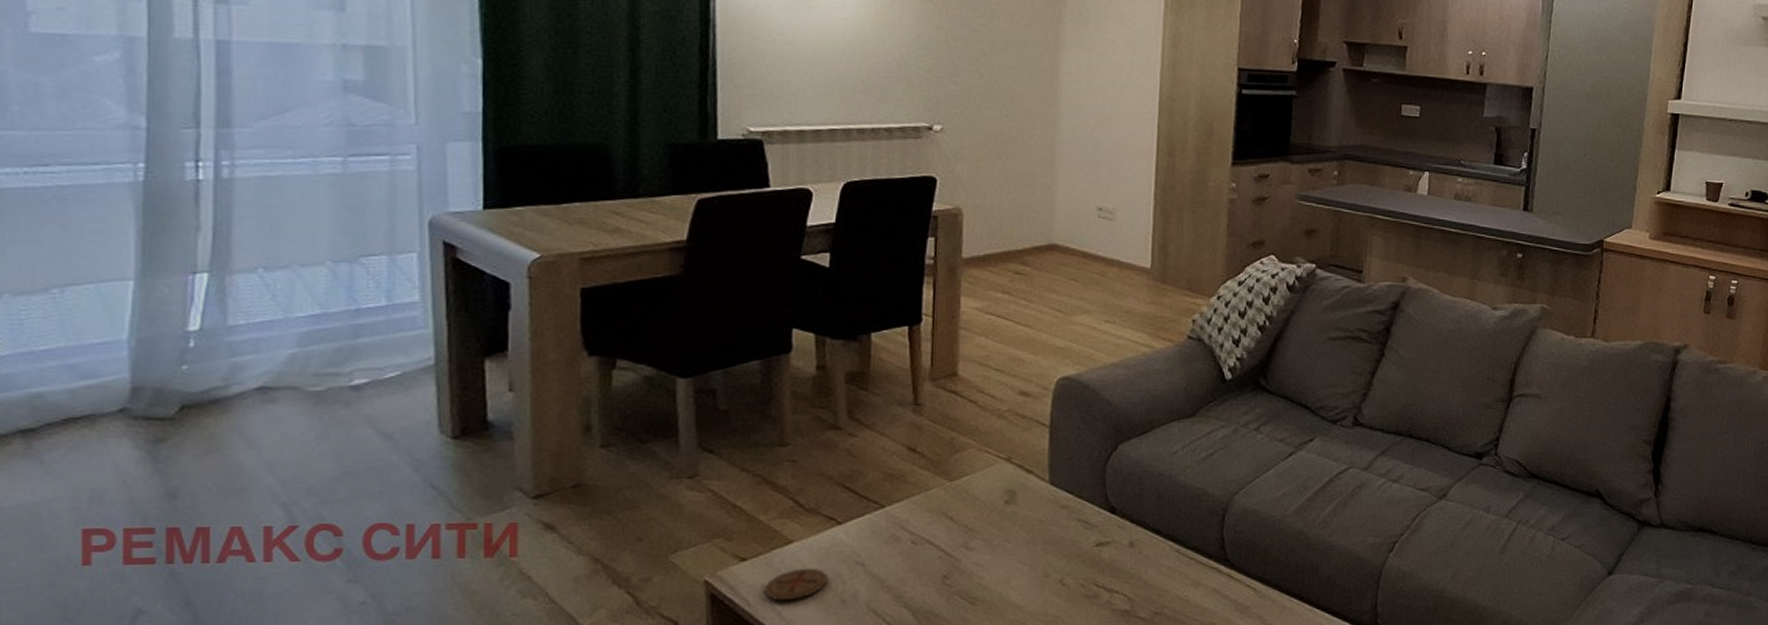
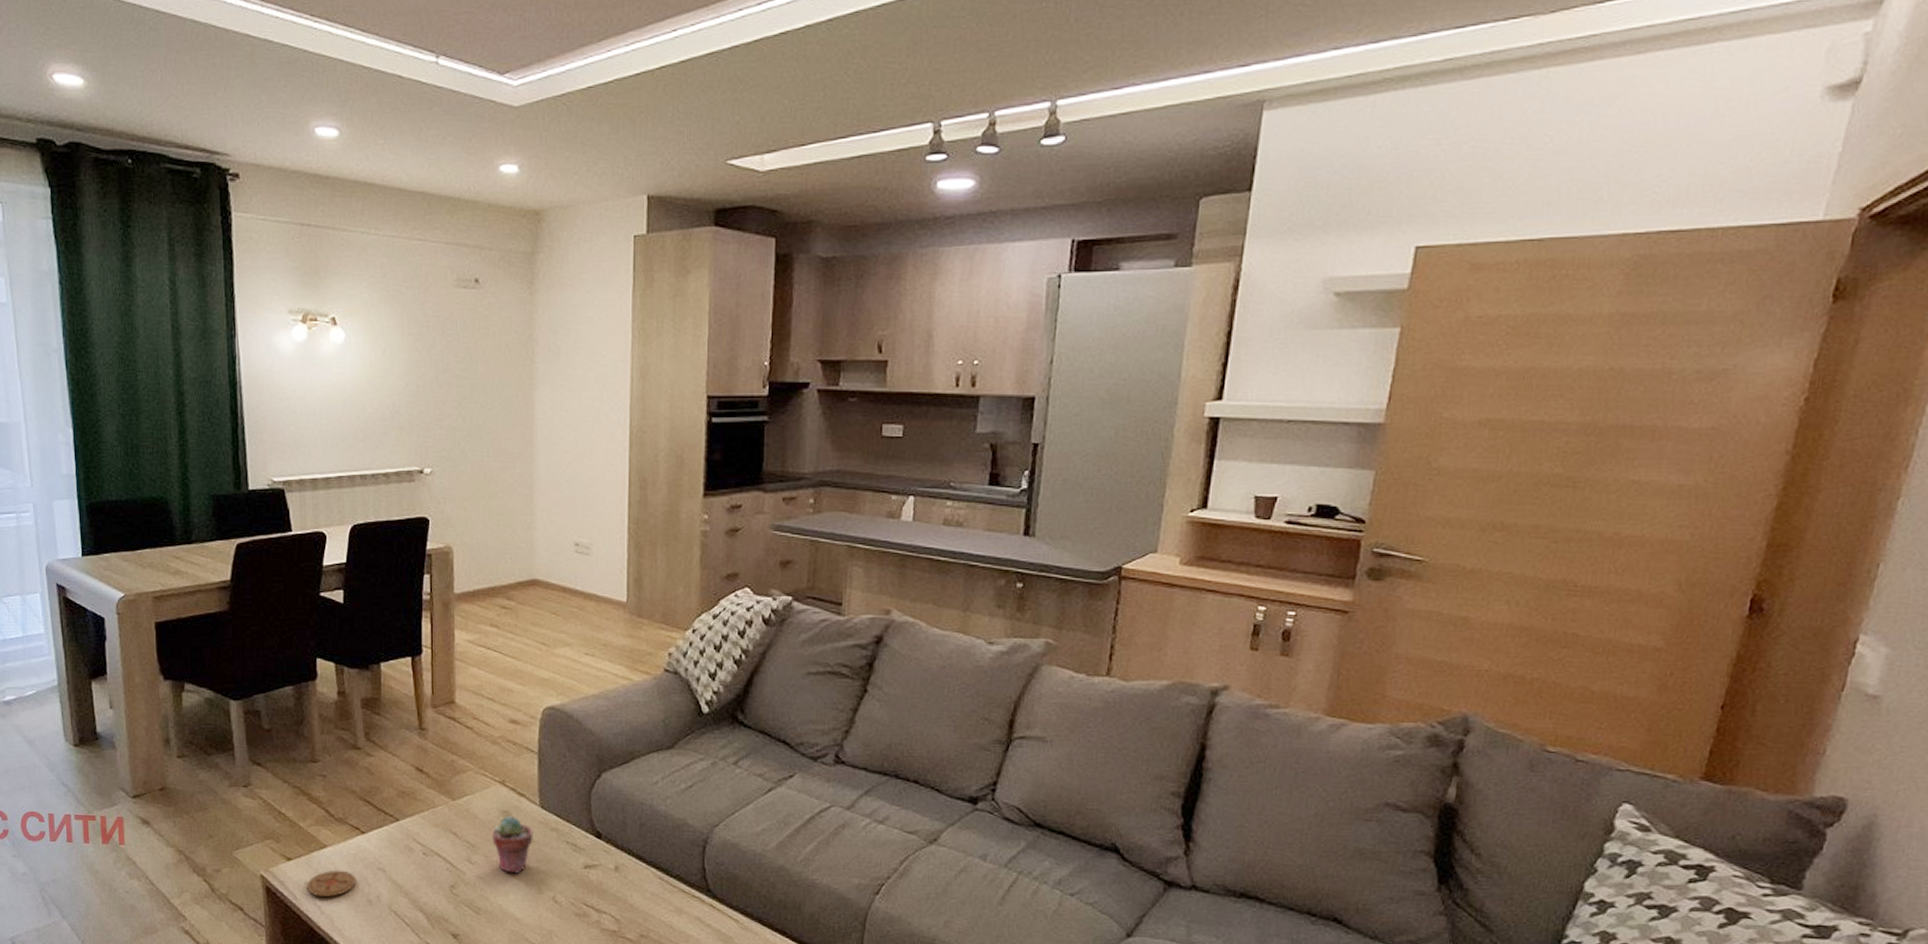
potted succulent: none [994,495,1041,557] -> present [492,816,533,874]

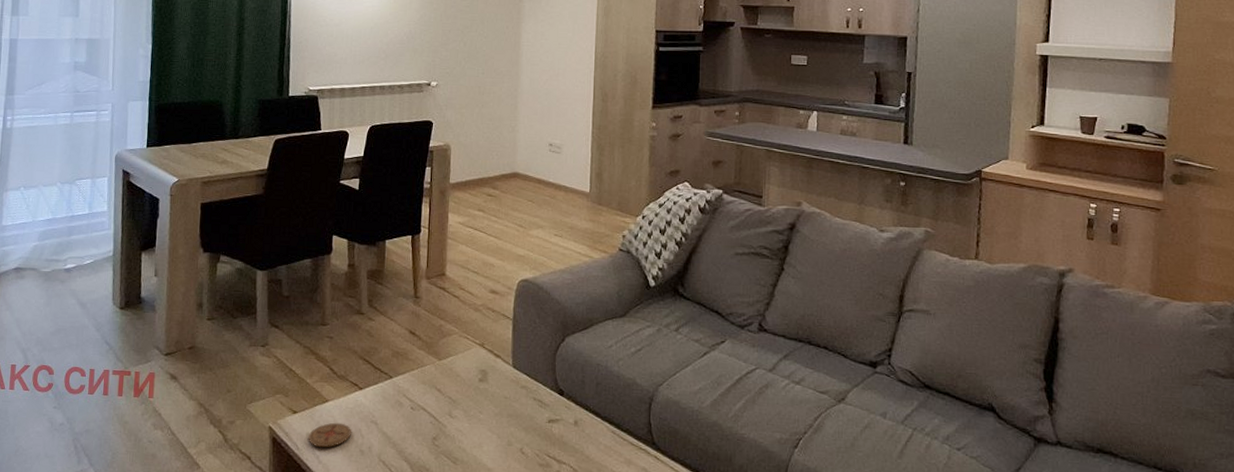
potted succulent: present [492,816,533,874] -> none [471,374,506,427]

